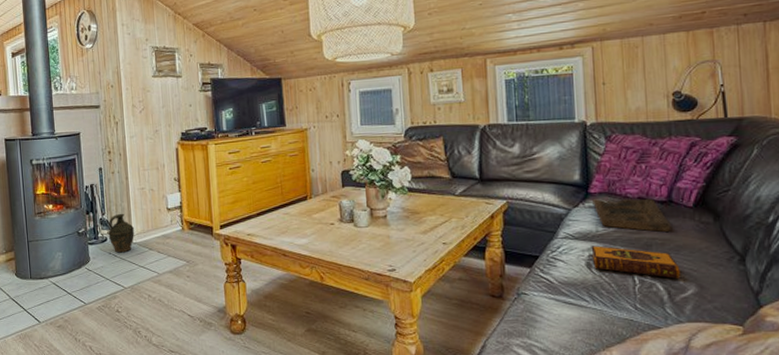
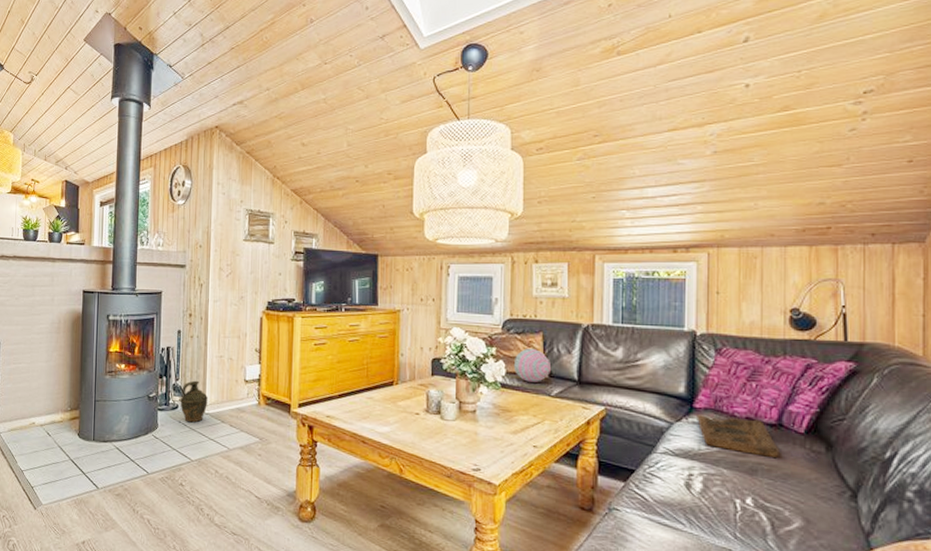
cushion: none [418,152,453,184] -> present [513,348,550,382]
hardback book: present [591,246,680,280] -> none [691,465,786,511]

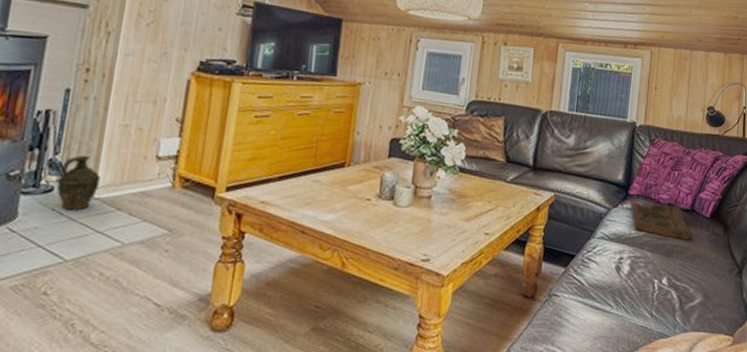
cushion: present [513,348,550,382] -> none [473,131,509,167]

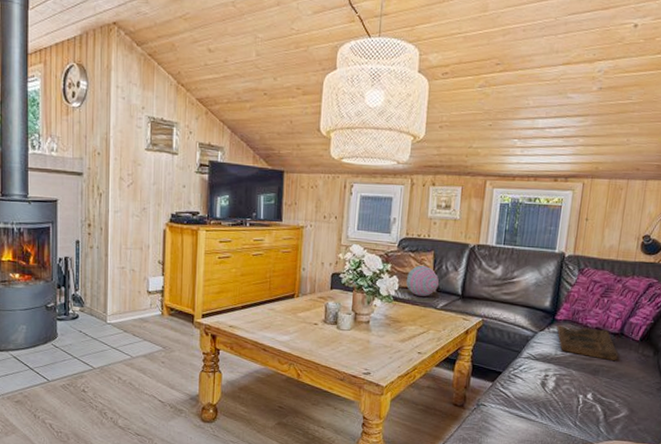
ceramic jug: present [56,155,102,211] -> none [80,291,110,332]
cushion: none [473,131,509,167] -> present [405,265,439,296]

